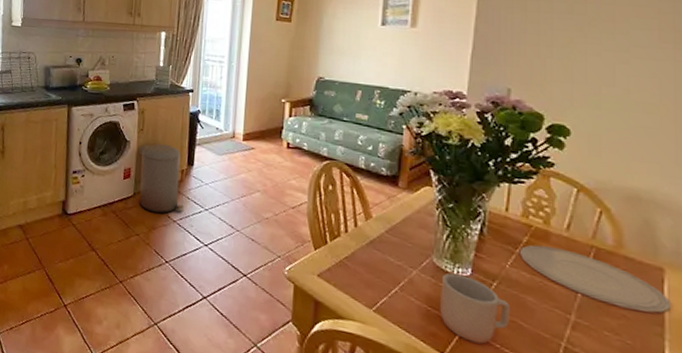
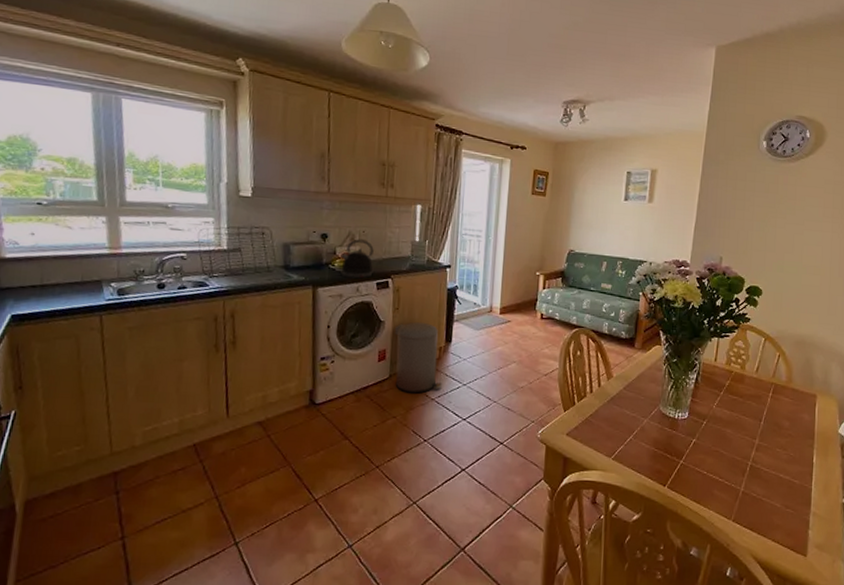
kettle: none [92,63,122,101] -> present [340,239,375,280]
mug: present [439,273,511,344] -> none [663,418,716,473]
plate: present [519,244,670,314] -> none [723,387,819,430]

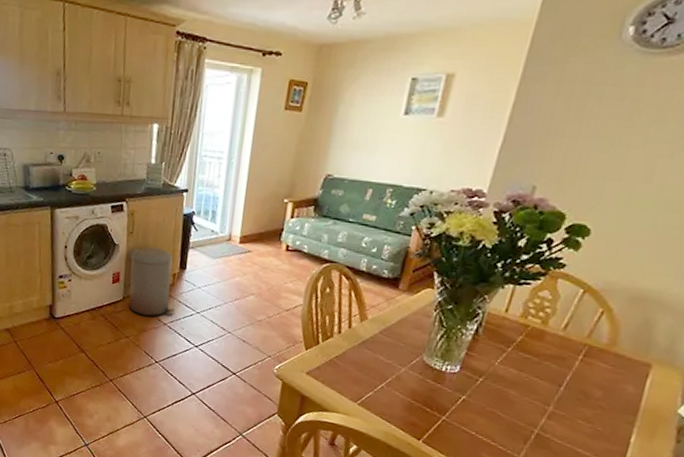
kettle: present [340,239,375,280] -> none [76,160,109,202]

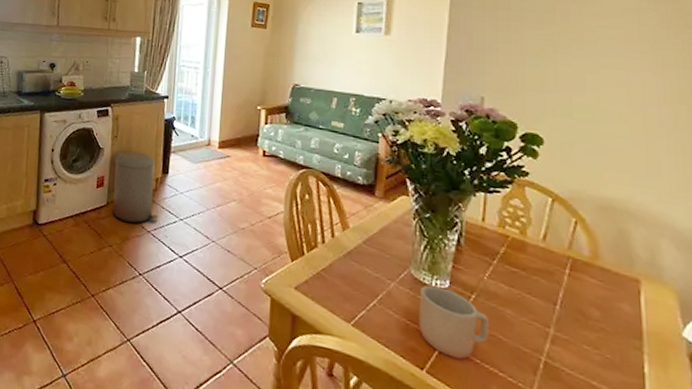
mug: none [422,370,493,432] -> present [417,285,490,360]

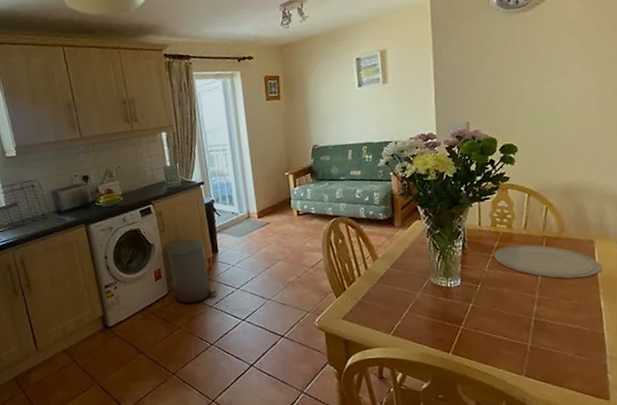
mug: present [417,285,490,360] -> none [439,285,494,337]
plate: none [496,255,648,327] -> present [493,244,601,279]

